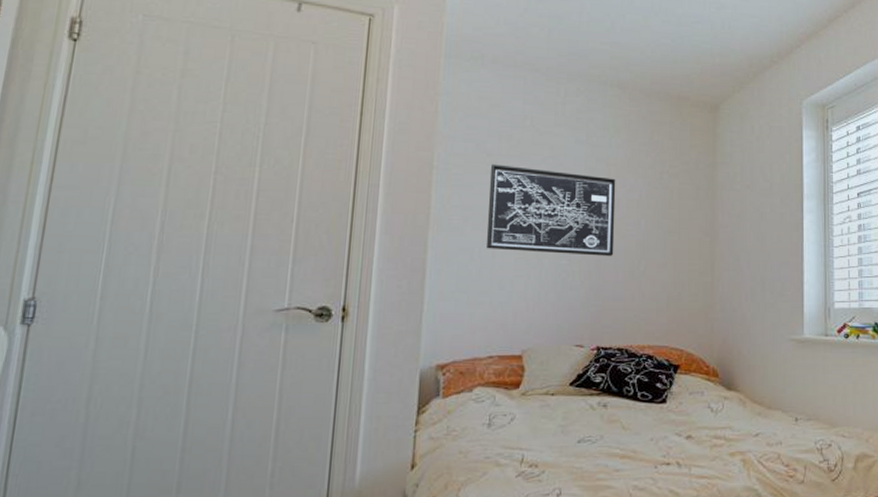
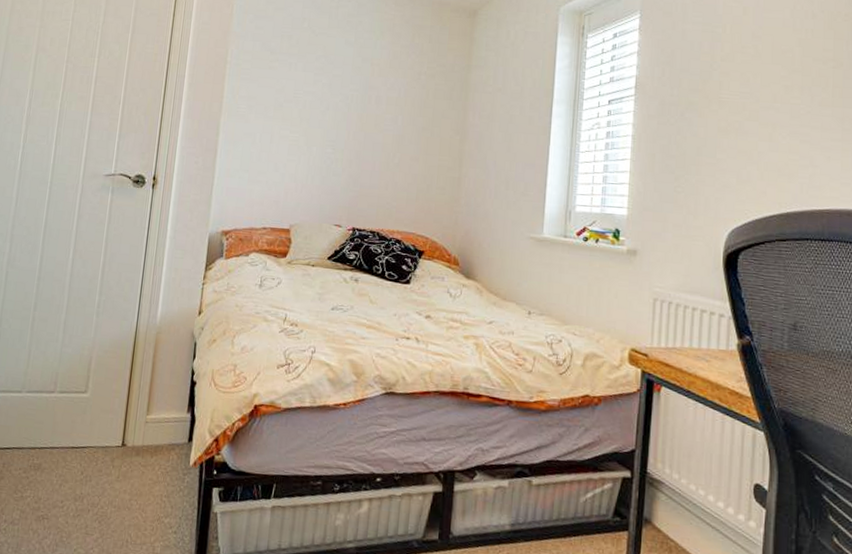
wall art: present [485,164,616,256] -> none [265,61,379,148]

